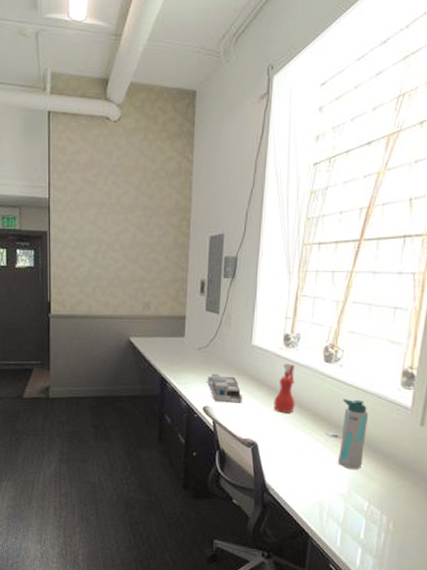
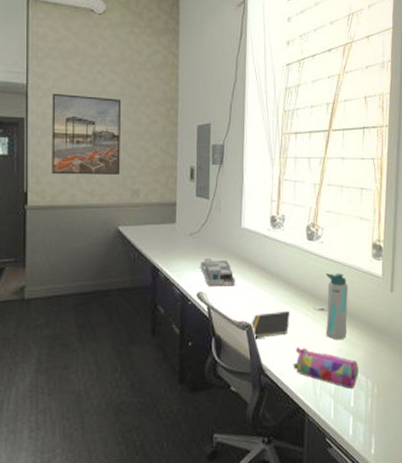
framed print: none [71,206,135,287] -> present [52,93,122,175]
notepad: none [256,433,299,458] -> present [250,311,290,339]
spray bottle: present [273,363,295,413] -> none [265,243,284,292]
pencil case: none [299,470,373,521] -> present [293,346,359,389]

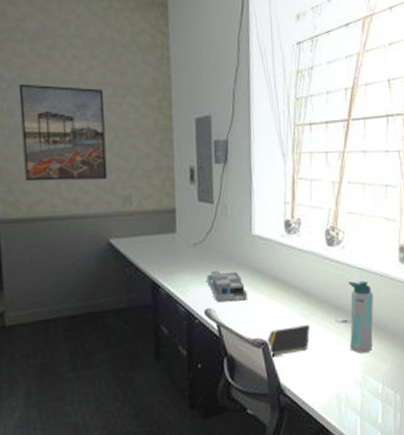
pencil case: present [293,346,359,389] -> none [315,362,387,405]

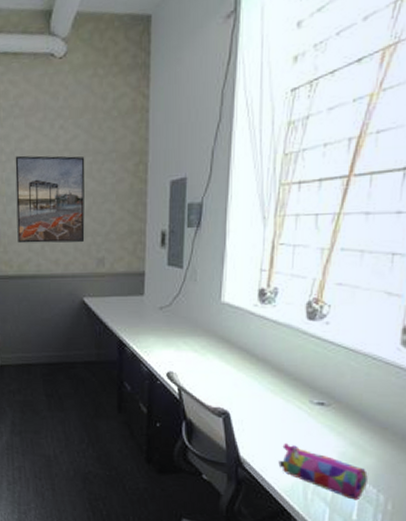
desk organizer: present [206,270,247,302] -> none [171,335,211,368]
notepad: present [266,325,310,357] -> none [228,401,278,428]
pencil case: none [315,362,387,405] -> present [278,442,368,501]
water bottle: present [348,280,374,353] -> none [325,361,361,442]

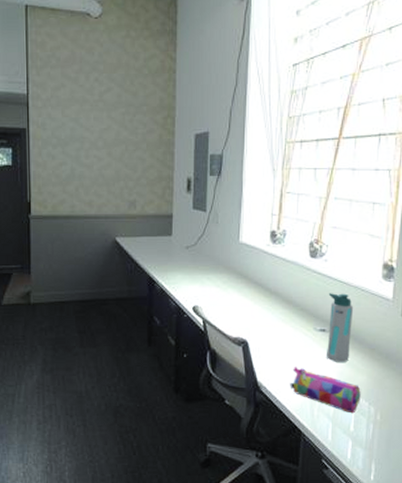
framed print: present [15,155,85,244] -> none [51,102,118,185]
water bottle: none [325,361,361,442] -> present [327,293,353,362]

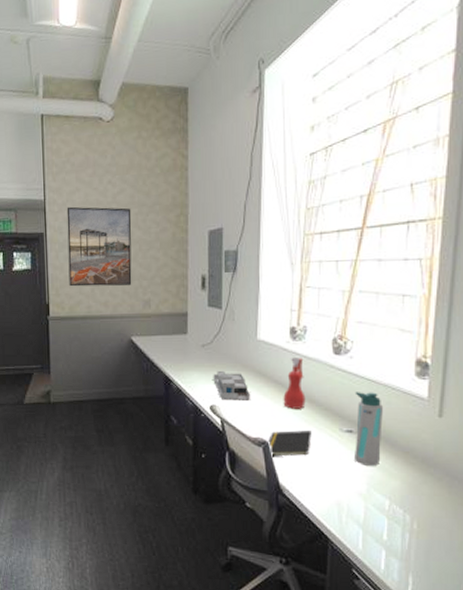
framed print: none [51,102,118,185] -> present [66,206,132,287]
desk organizer: none [196,272,231,301] -> present [213,370,250,401]
notepad: none [246,330,288,355] -> present [267,430,312,457]
spray bottle: none [262,259,283,309] -> present [283,356,306,409]
pencil case: present [290,366,361,414] -> none [315,468,394,521]

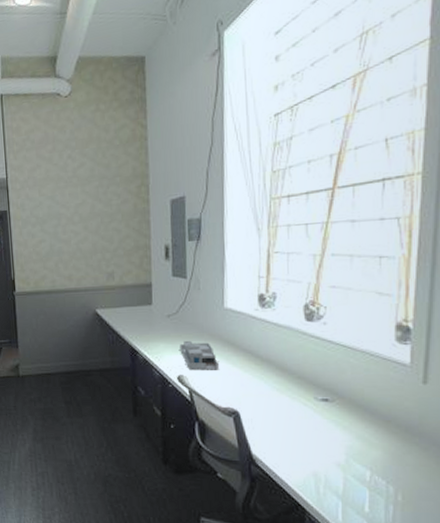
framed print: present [66,206,132,287] -> none [28,181,95,262]
notepad: present [267,430,312,457] -> none [237,400,285,426]
spray bottle: present [283,356,306,409] -> none [253,324,277,378]
water bottle: present [355,392,383,466] -> none [329,359,361,435]

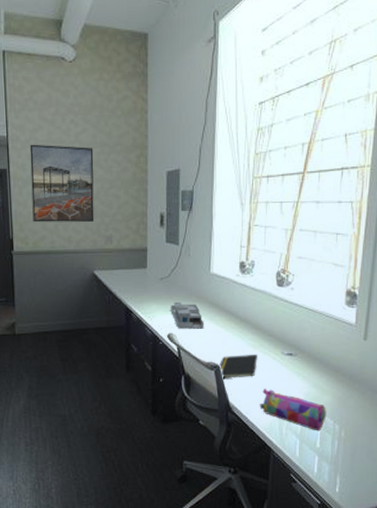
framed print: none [28,181,95,262] -> present [29,144,95,223]
notepad: none [237,400,285,426] -> present [218,355,257,379]
pencil case: none [289,438,376,493] -> present [260,388,326,431]

